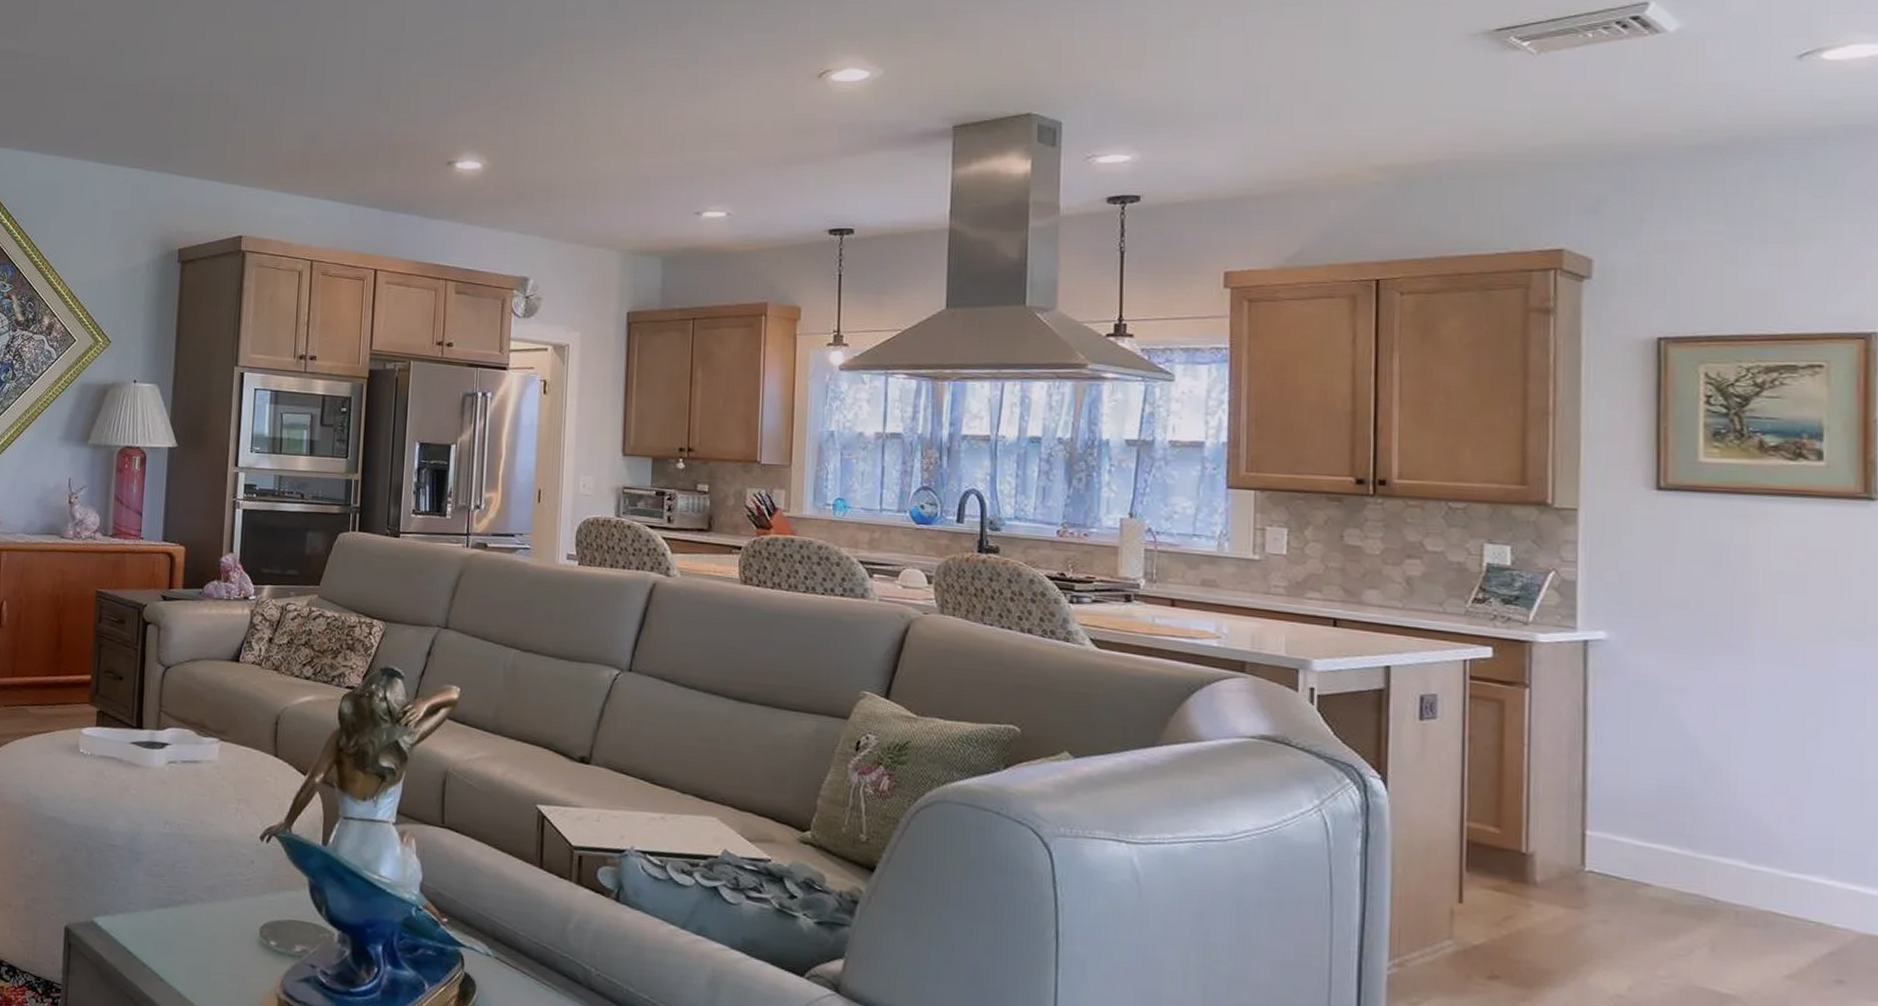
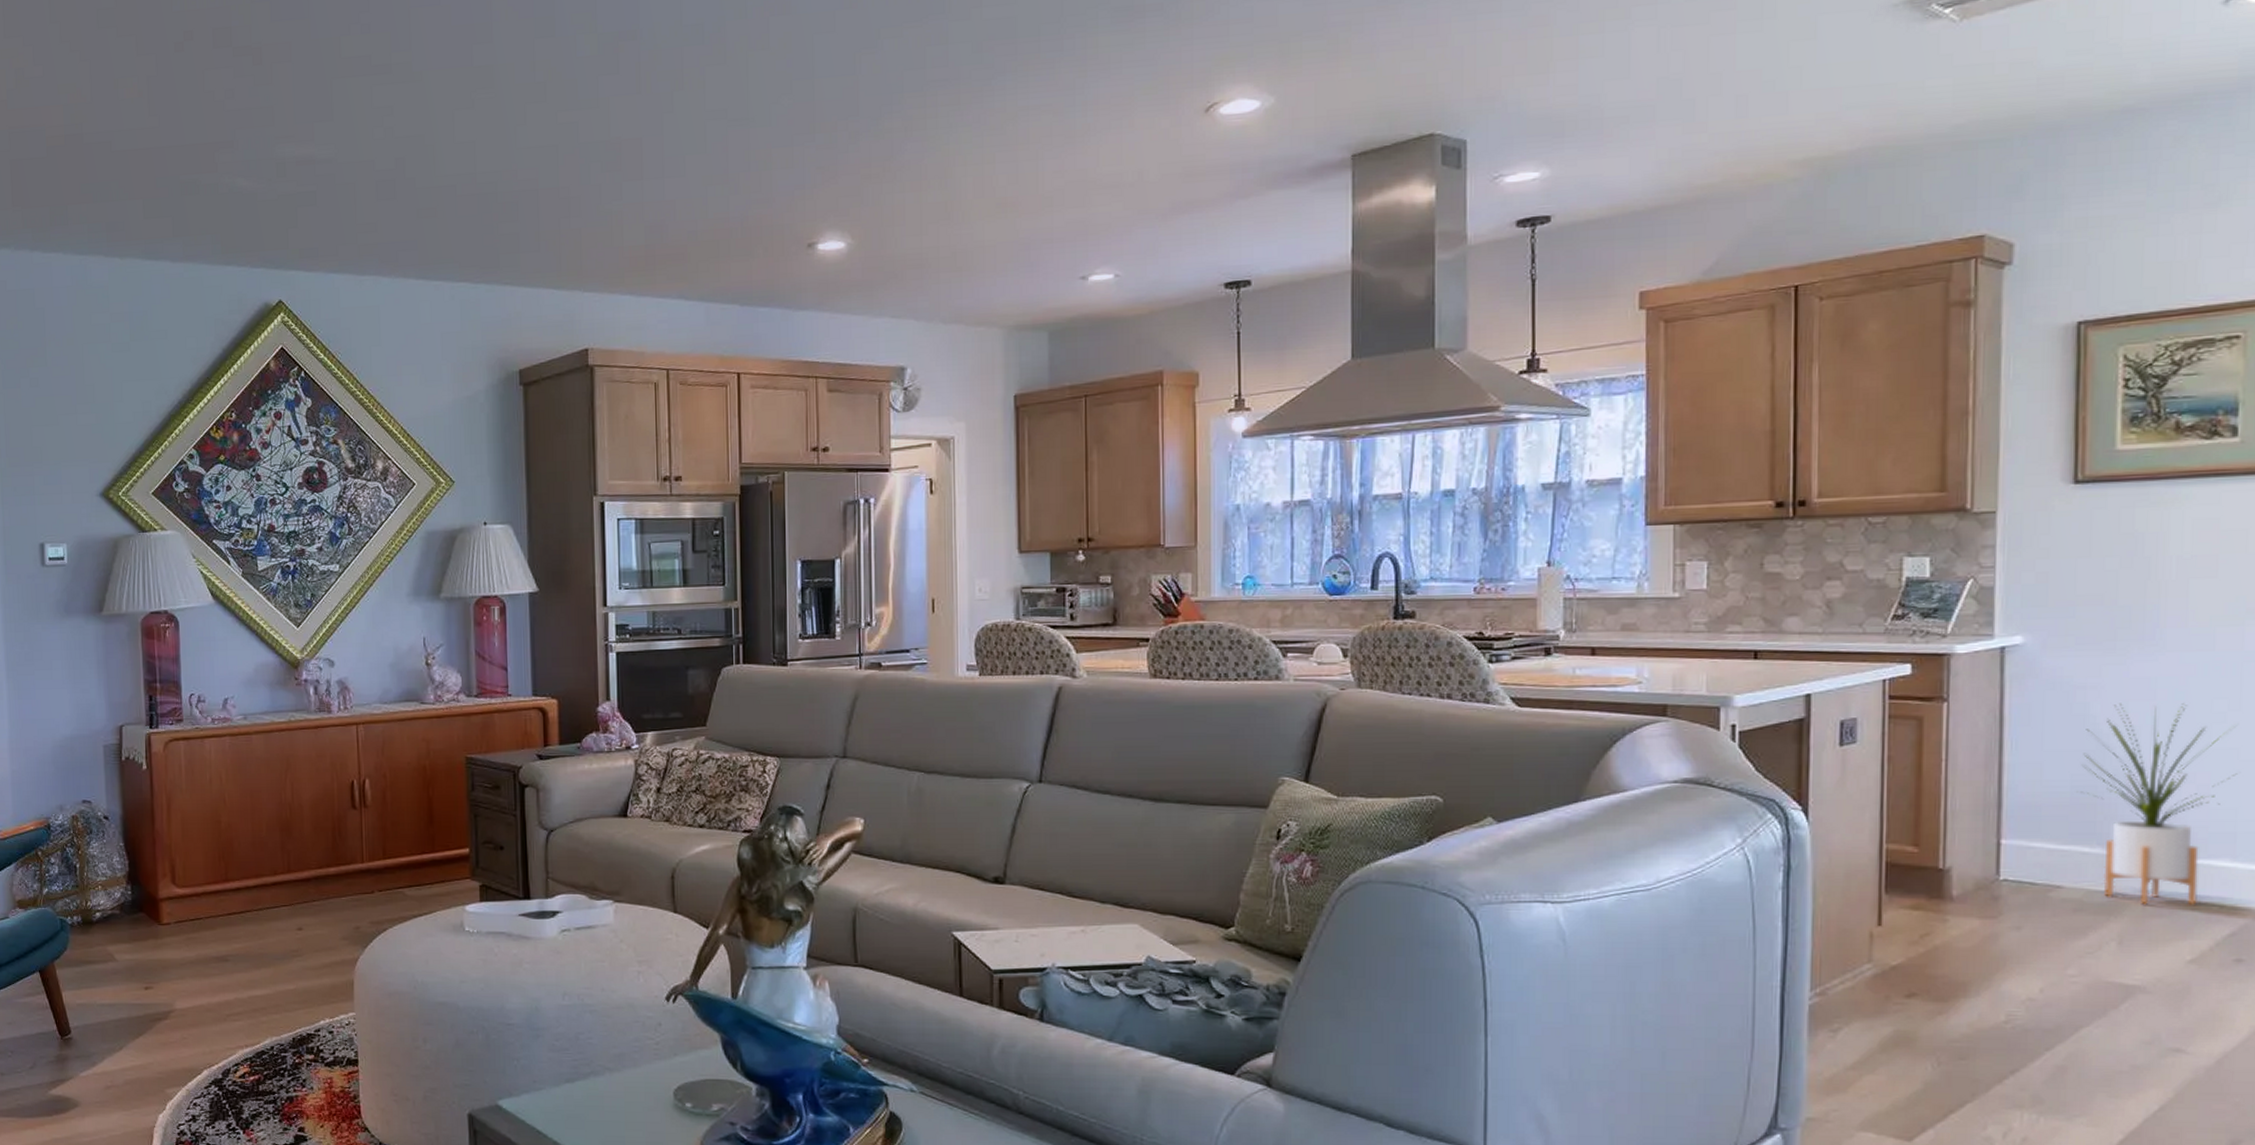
house plant: none [1668,708,1832,919] -> present [2080,703,2237,905]

